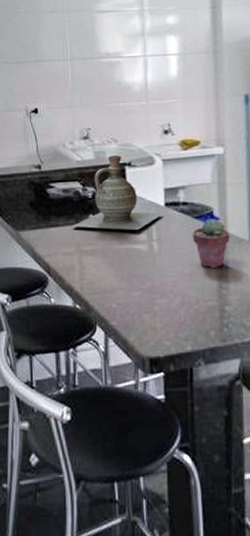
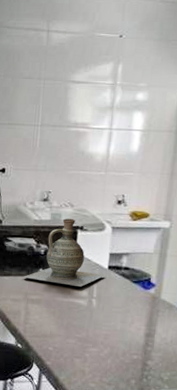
potted succulent: present [192,219,230,268] -> none [129,284,163,328]

